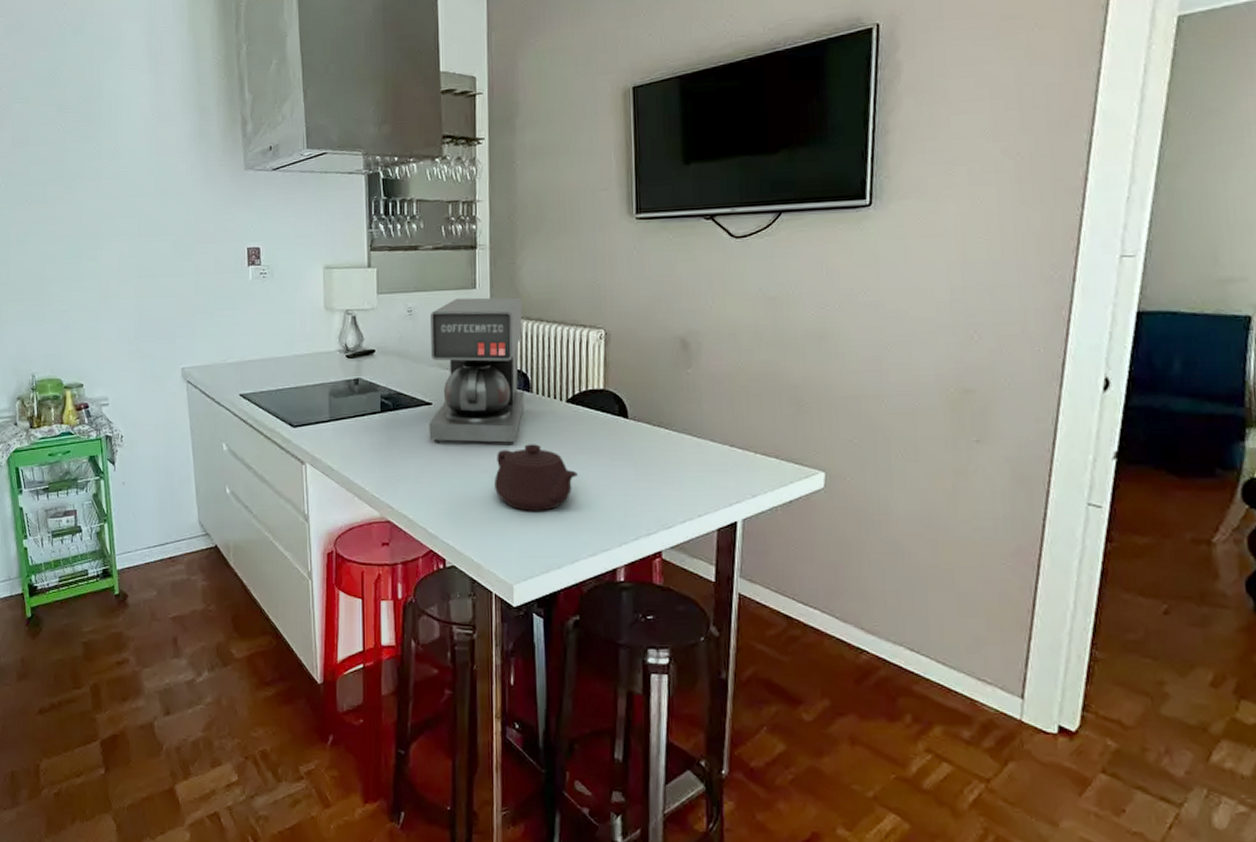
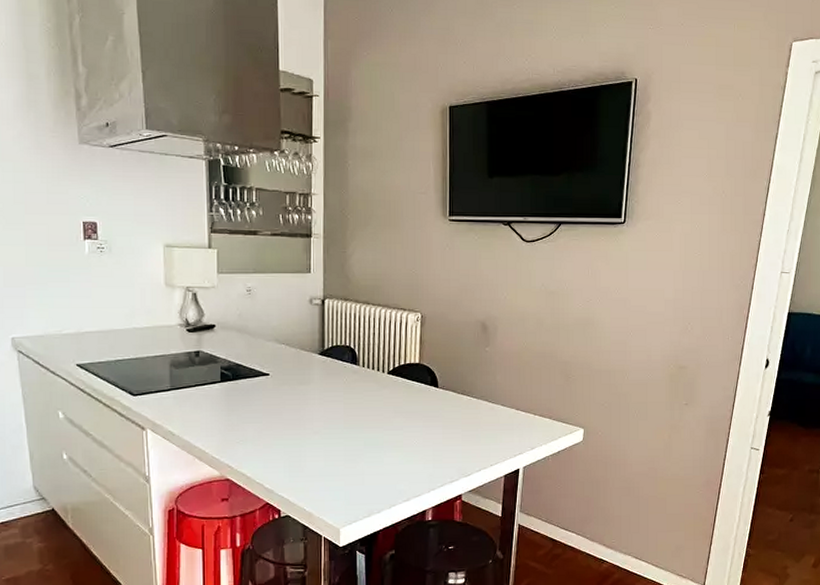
coffee maker: present [429,297,524,446] -> none [266,281,352,411]
teapot: present [495,444,578,511] -> none [325,409,396,466]

